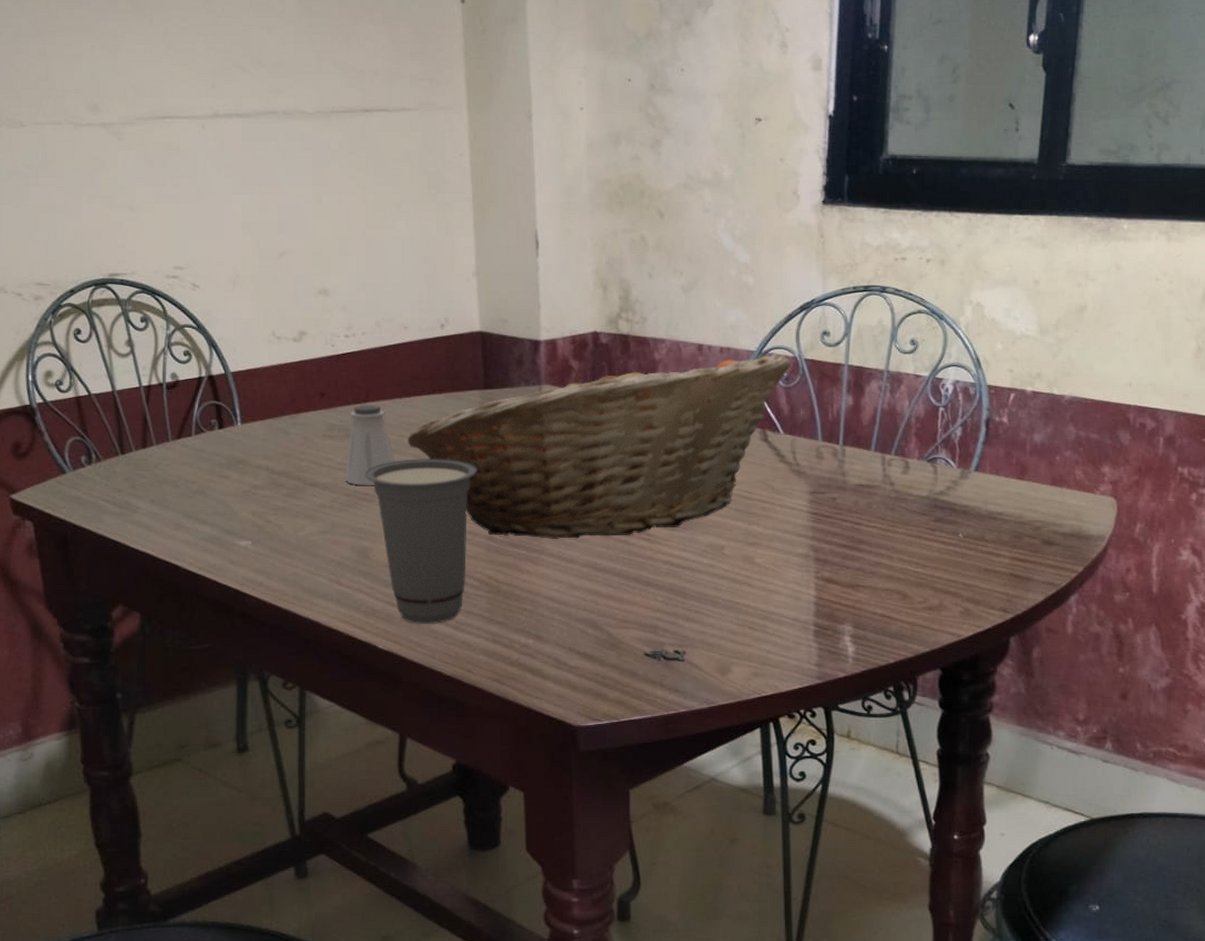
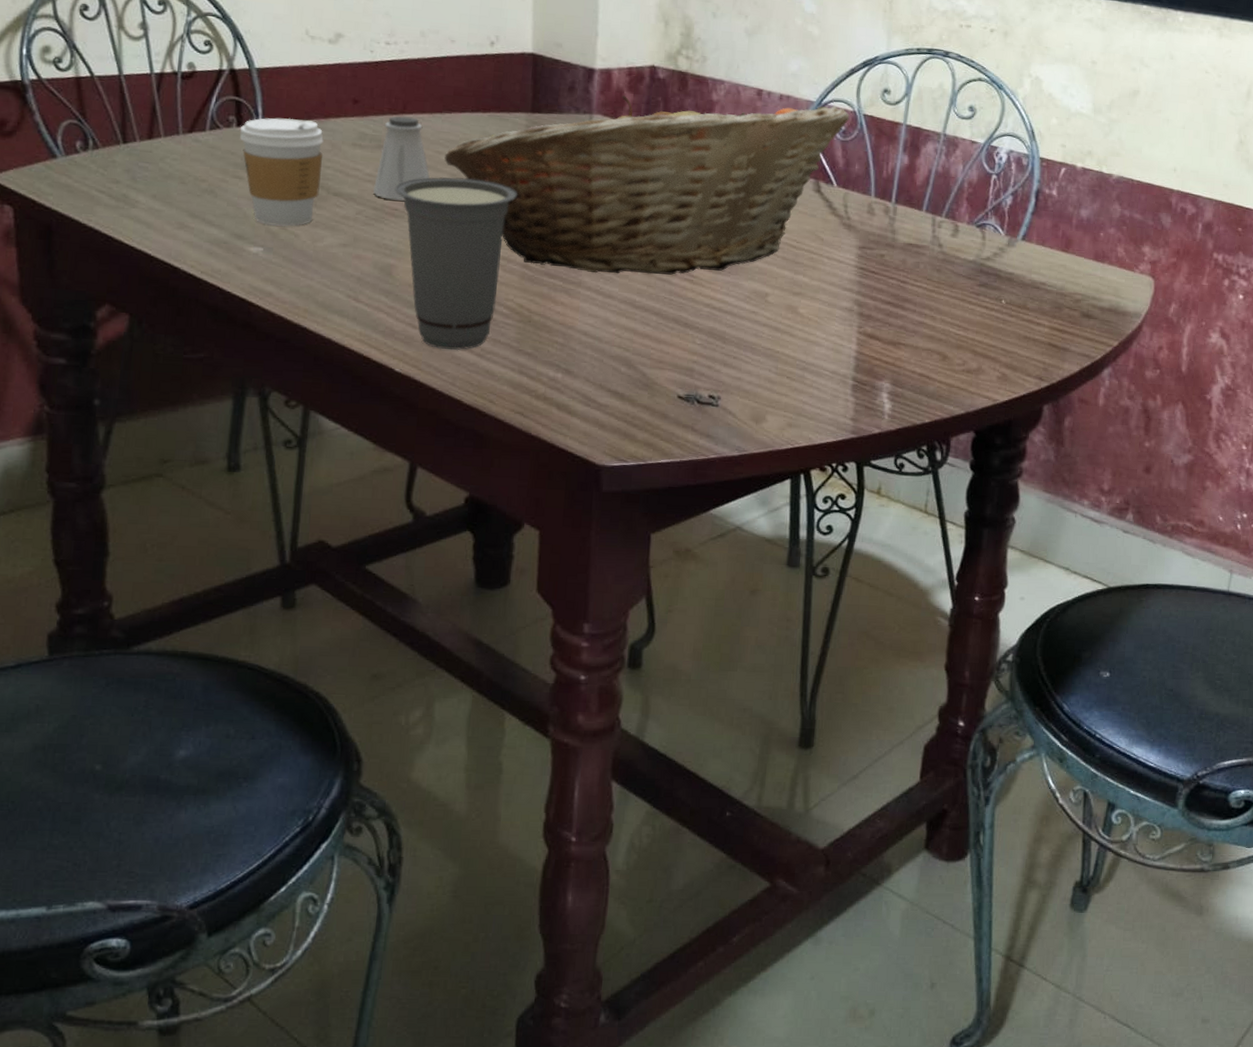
coffee cup: none [221,417,298,519] -> present [239,118,324,226]

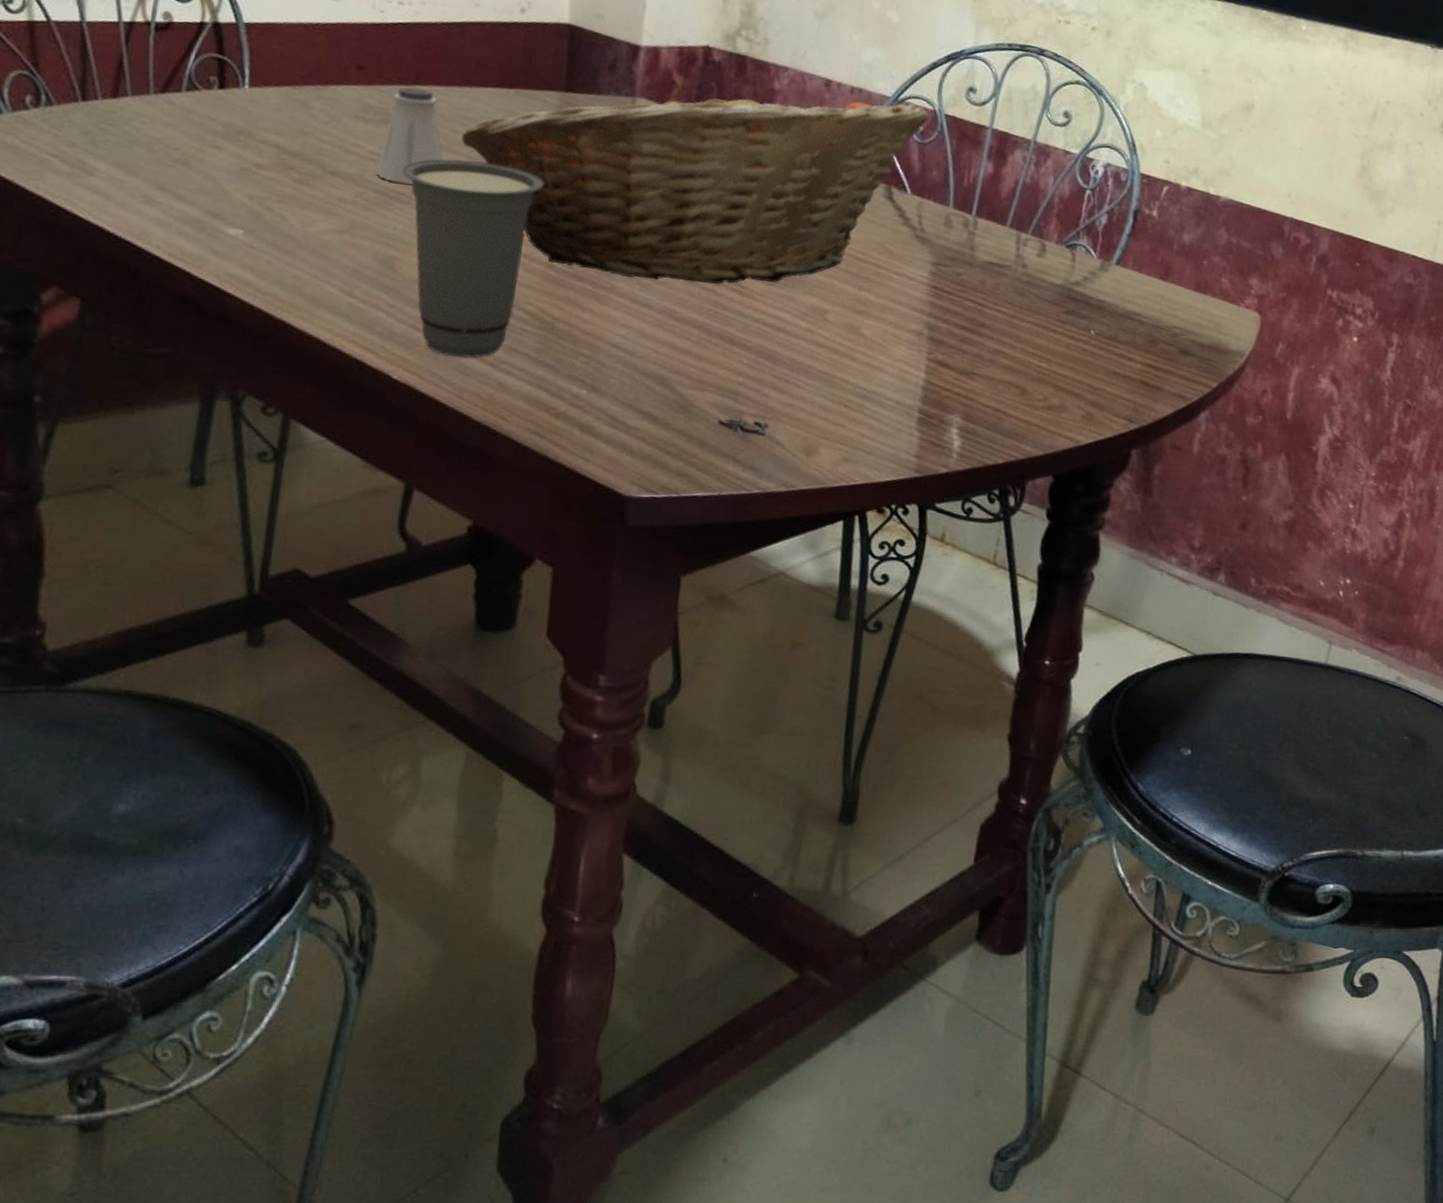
coffee cup: present [239,118,324,226] -> none [221,80,321,207]

